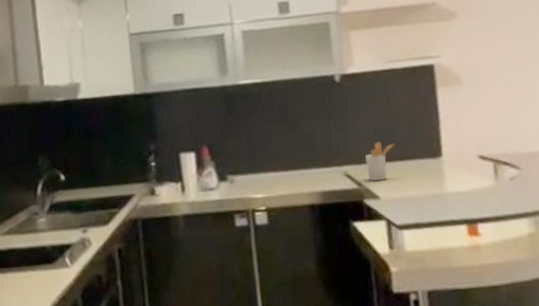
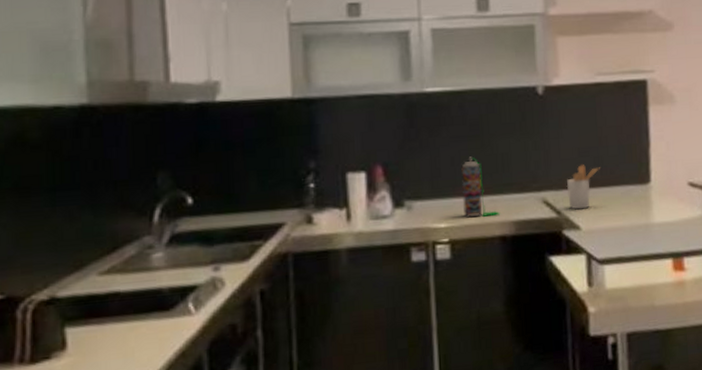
spray can: none [273,137,309,188] -> present [461,156,501,217]

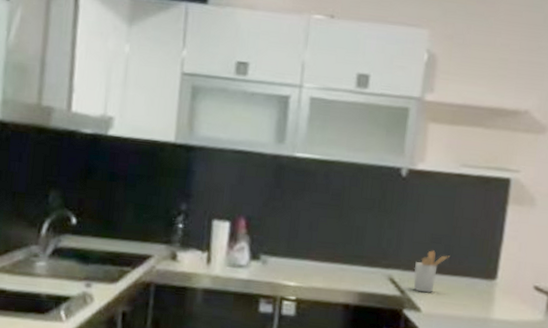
spray can: present [461,156,501,217] -> none [313,224,348,284]

